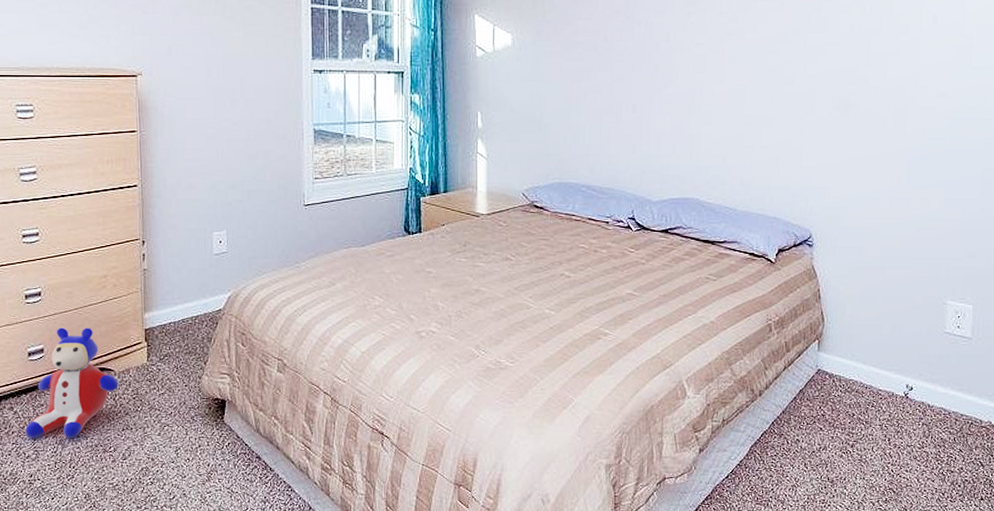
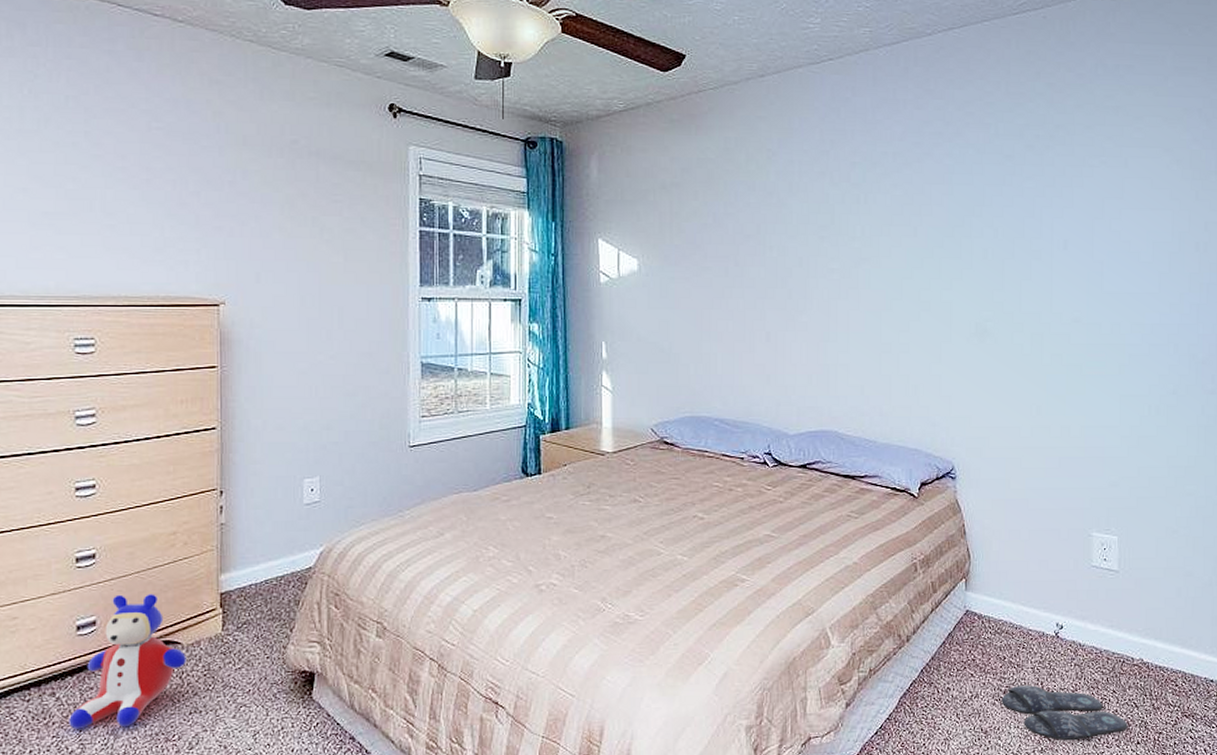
slippers: none [848,441,973,493] -> present [1001,685,1128,740]

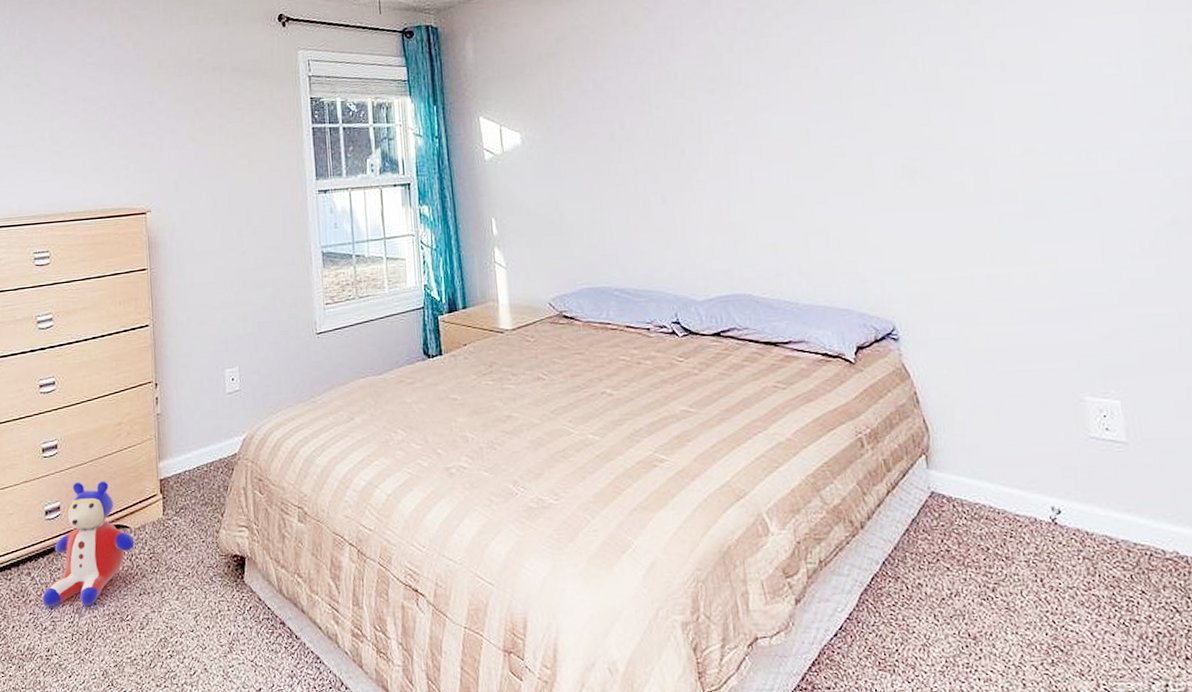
slippers: present [1001,685,1128,740] -> none [990,582,1169,651]

